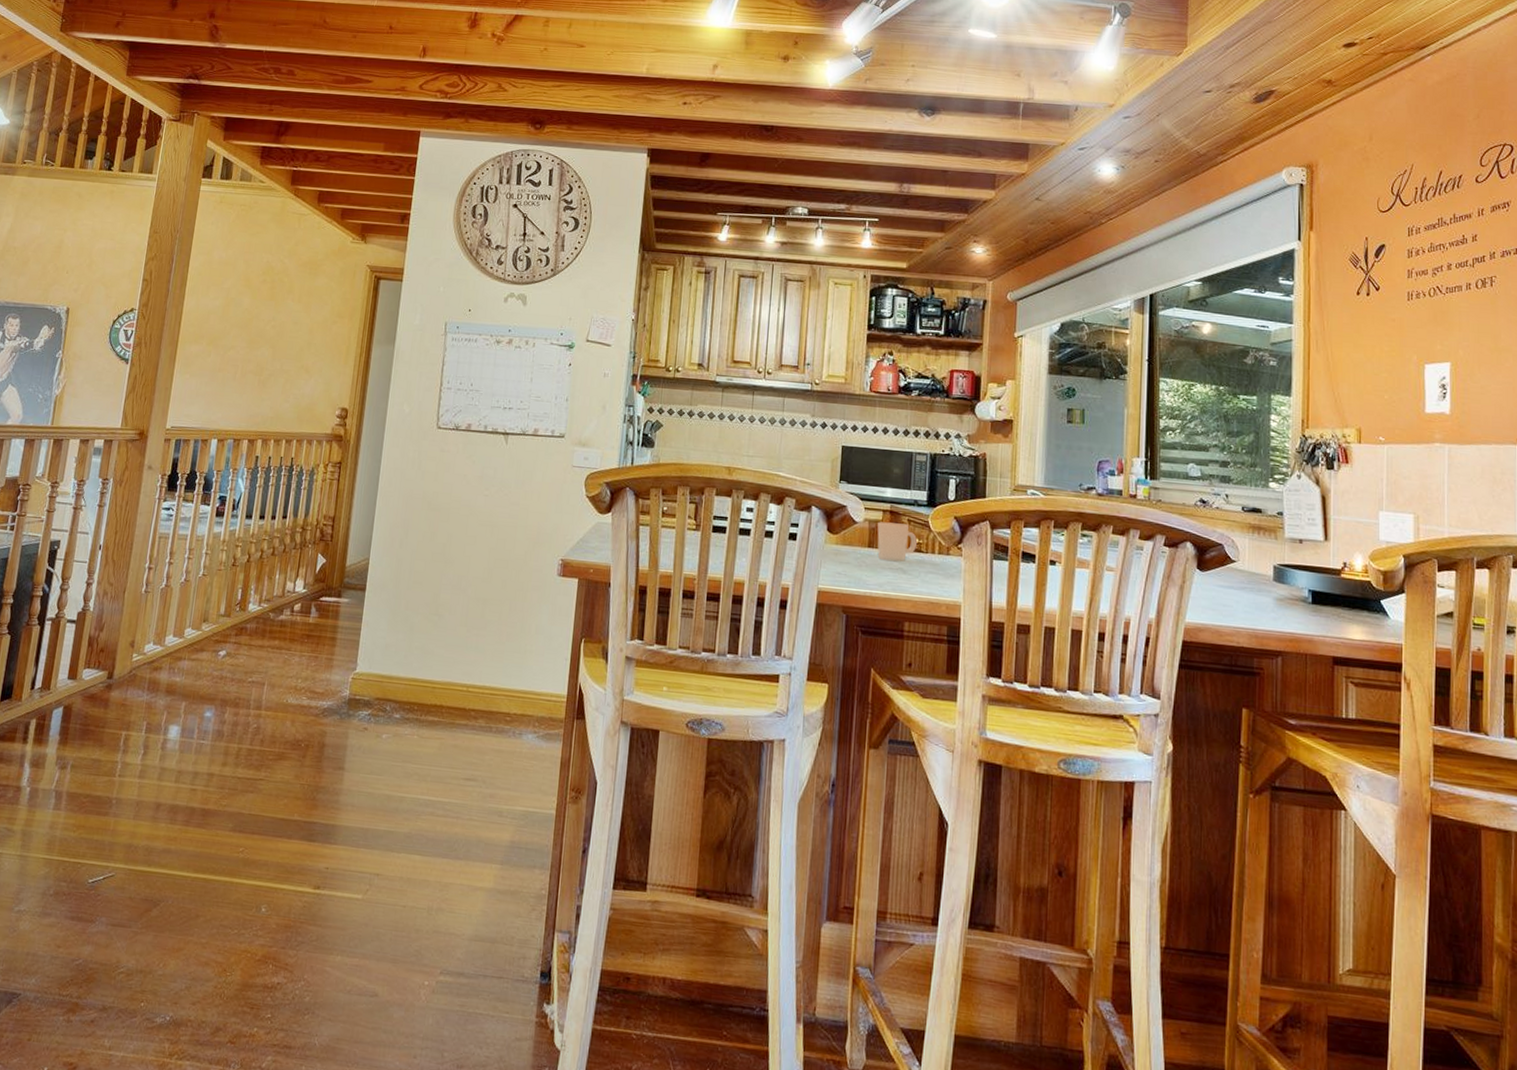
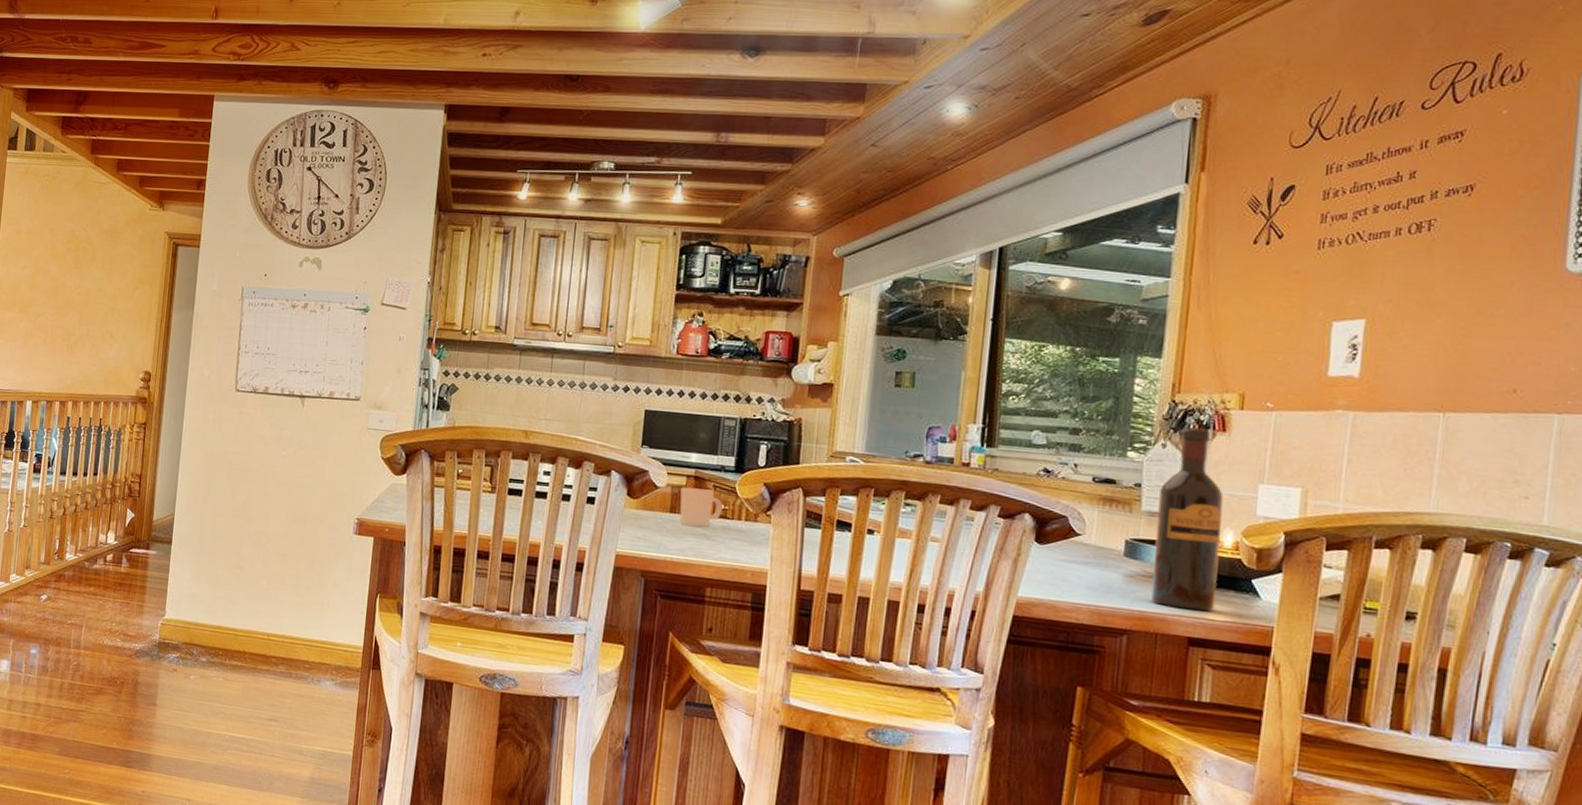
wine bottle: none [1298,459,1352,631] -> present [1151,427,1224,611]

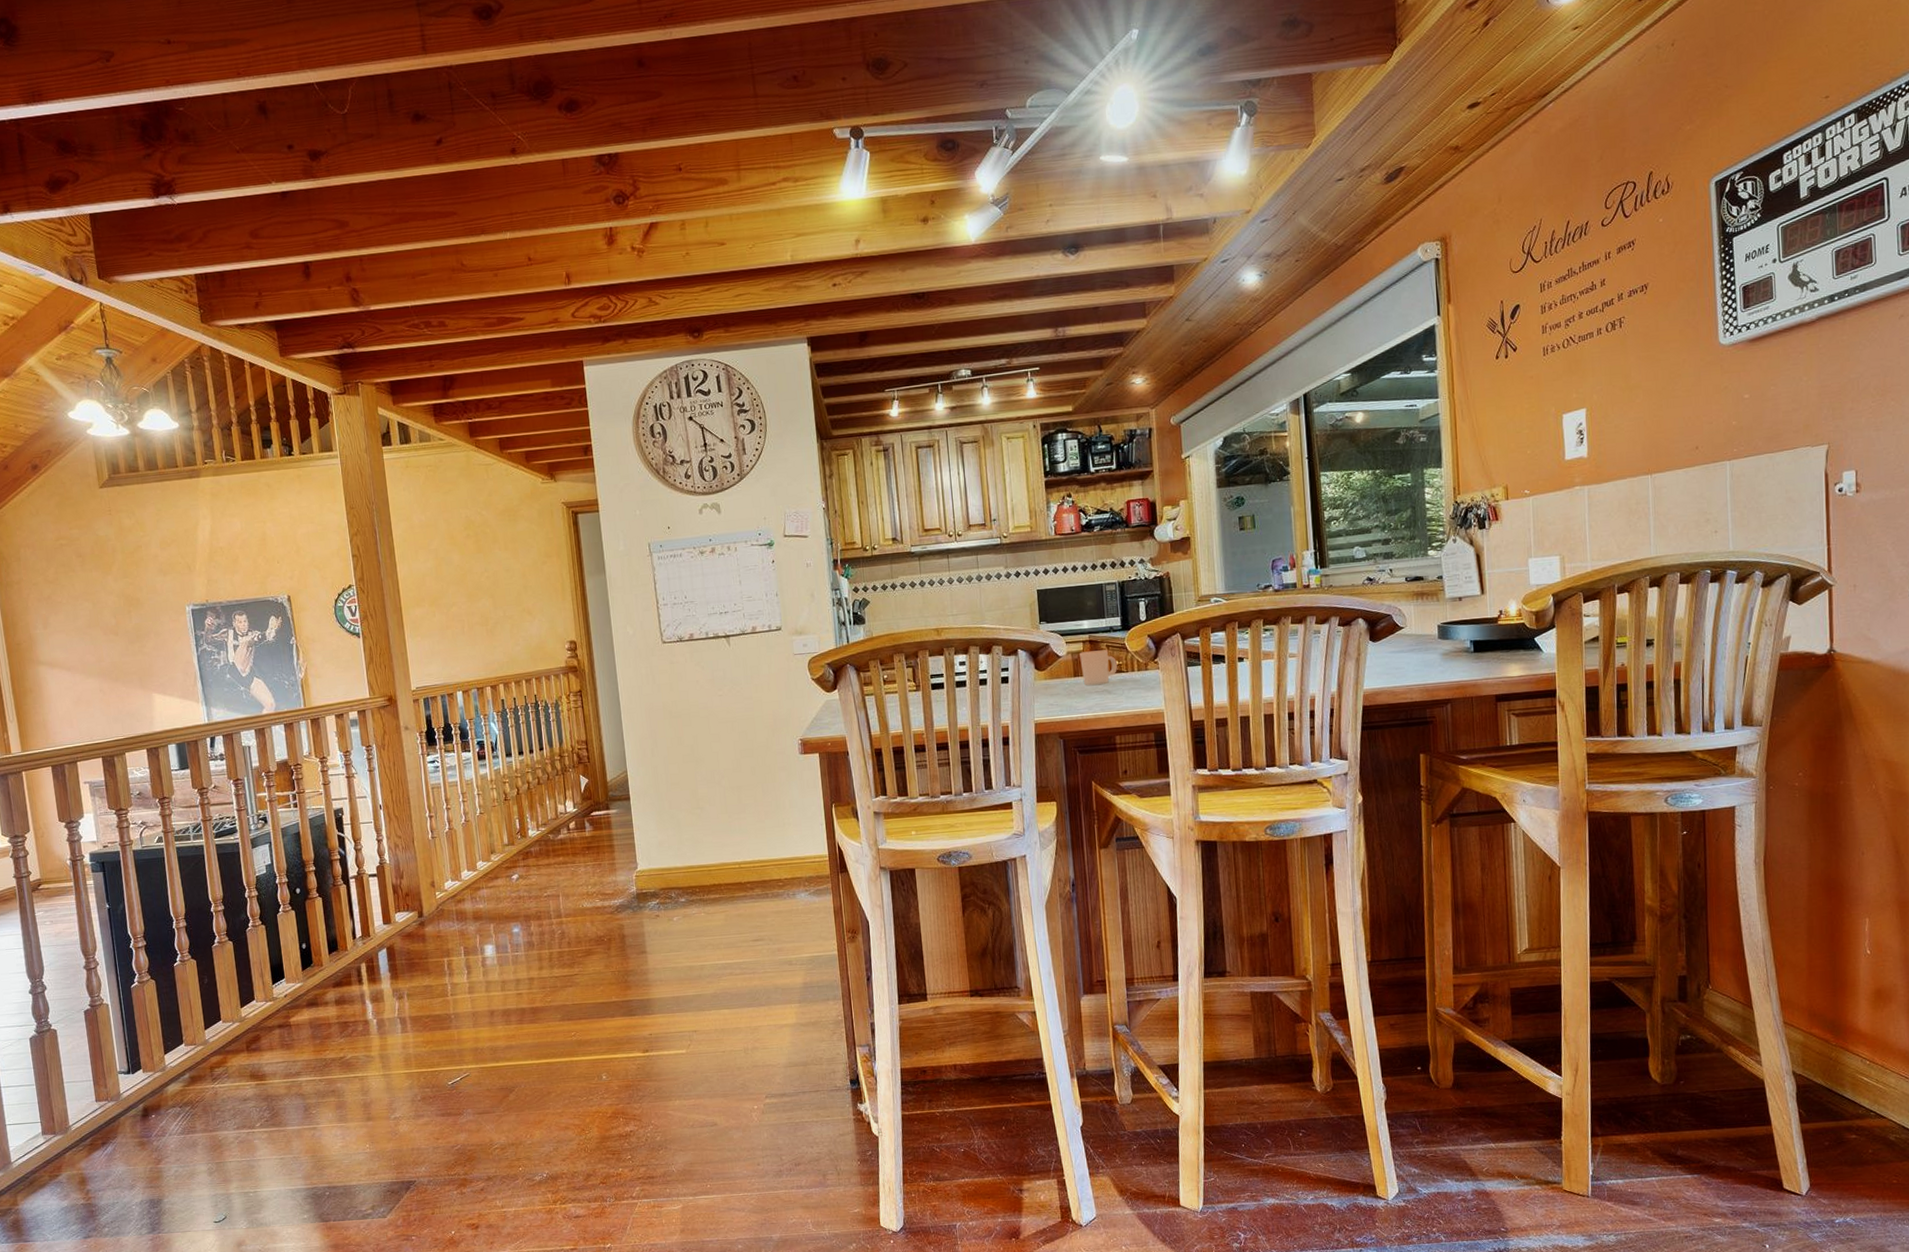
wine bottle: present [1151,427,1224,611] -> none [1457,520,1511,673]

